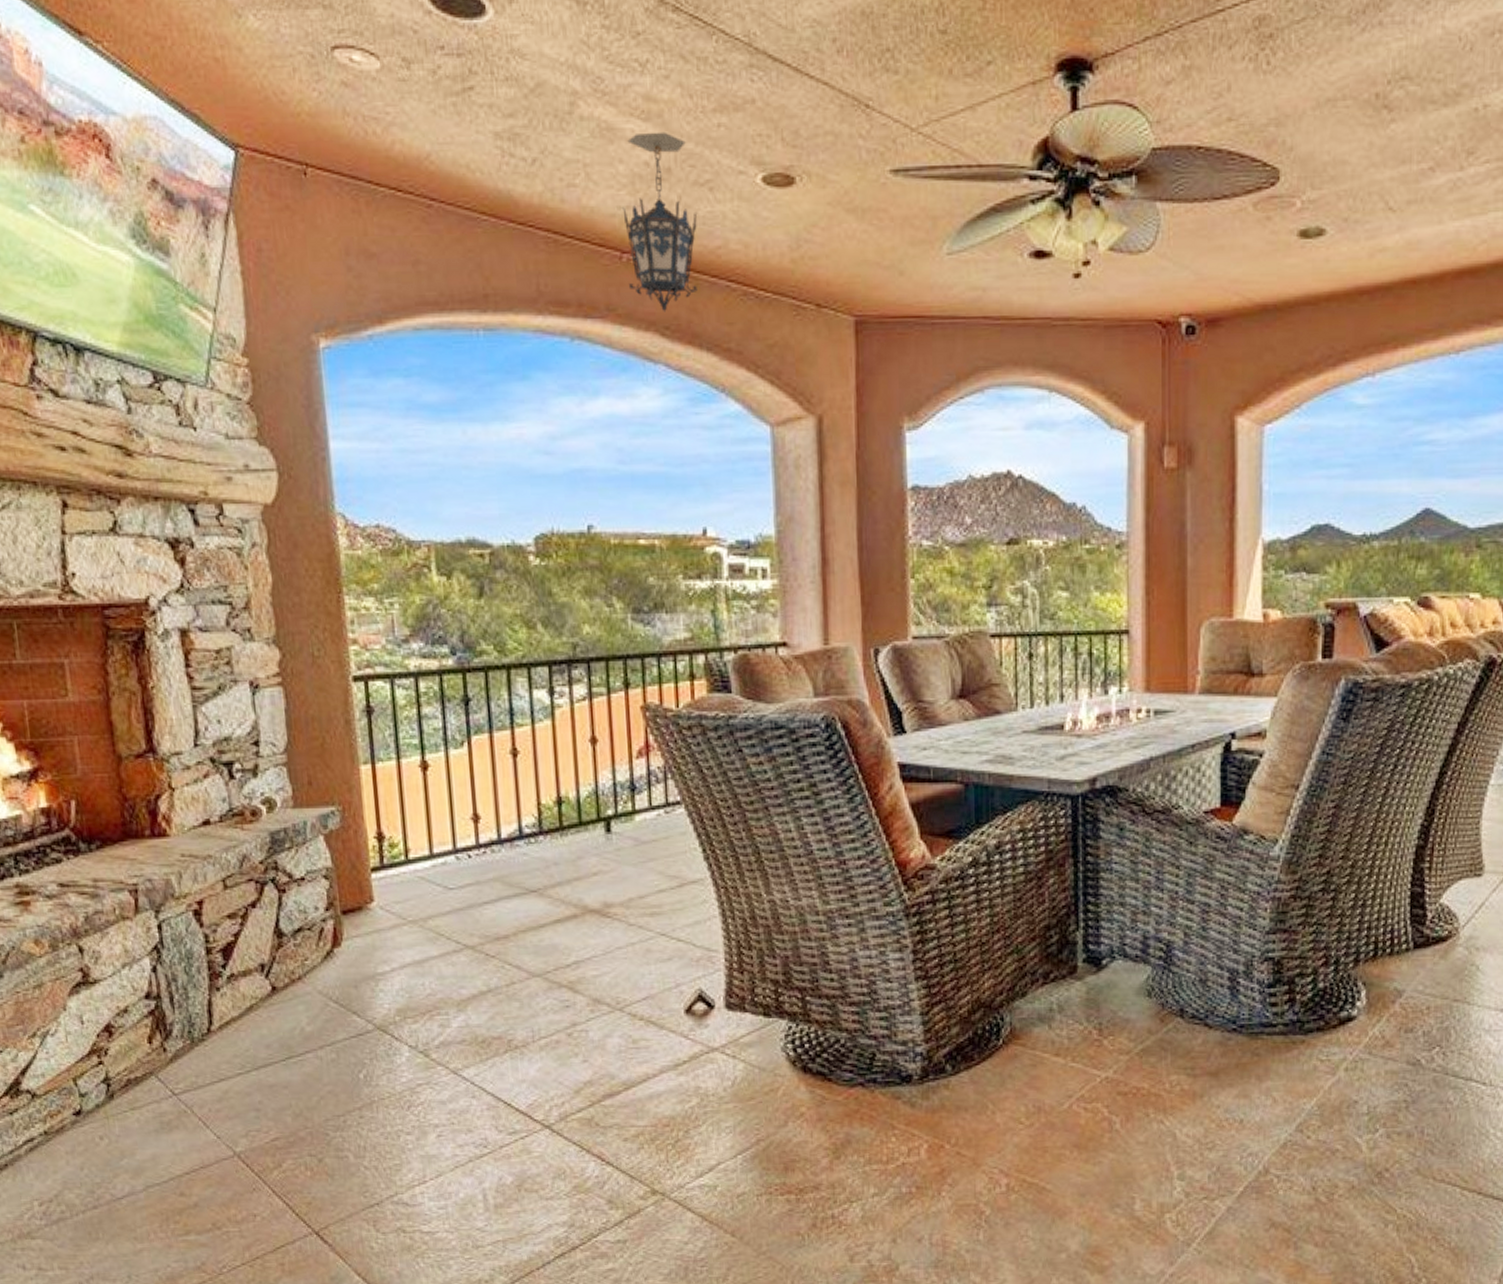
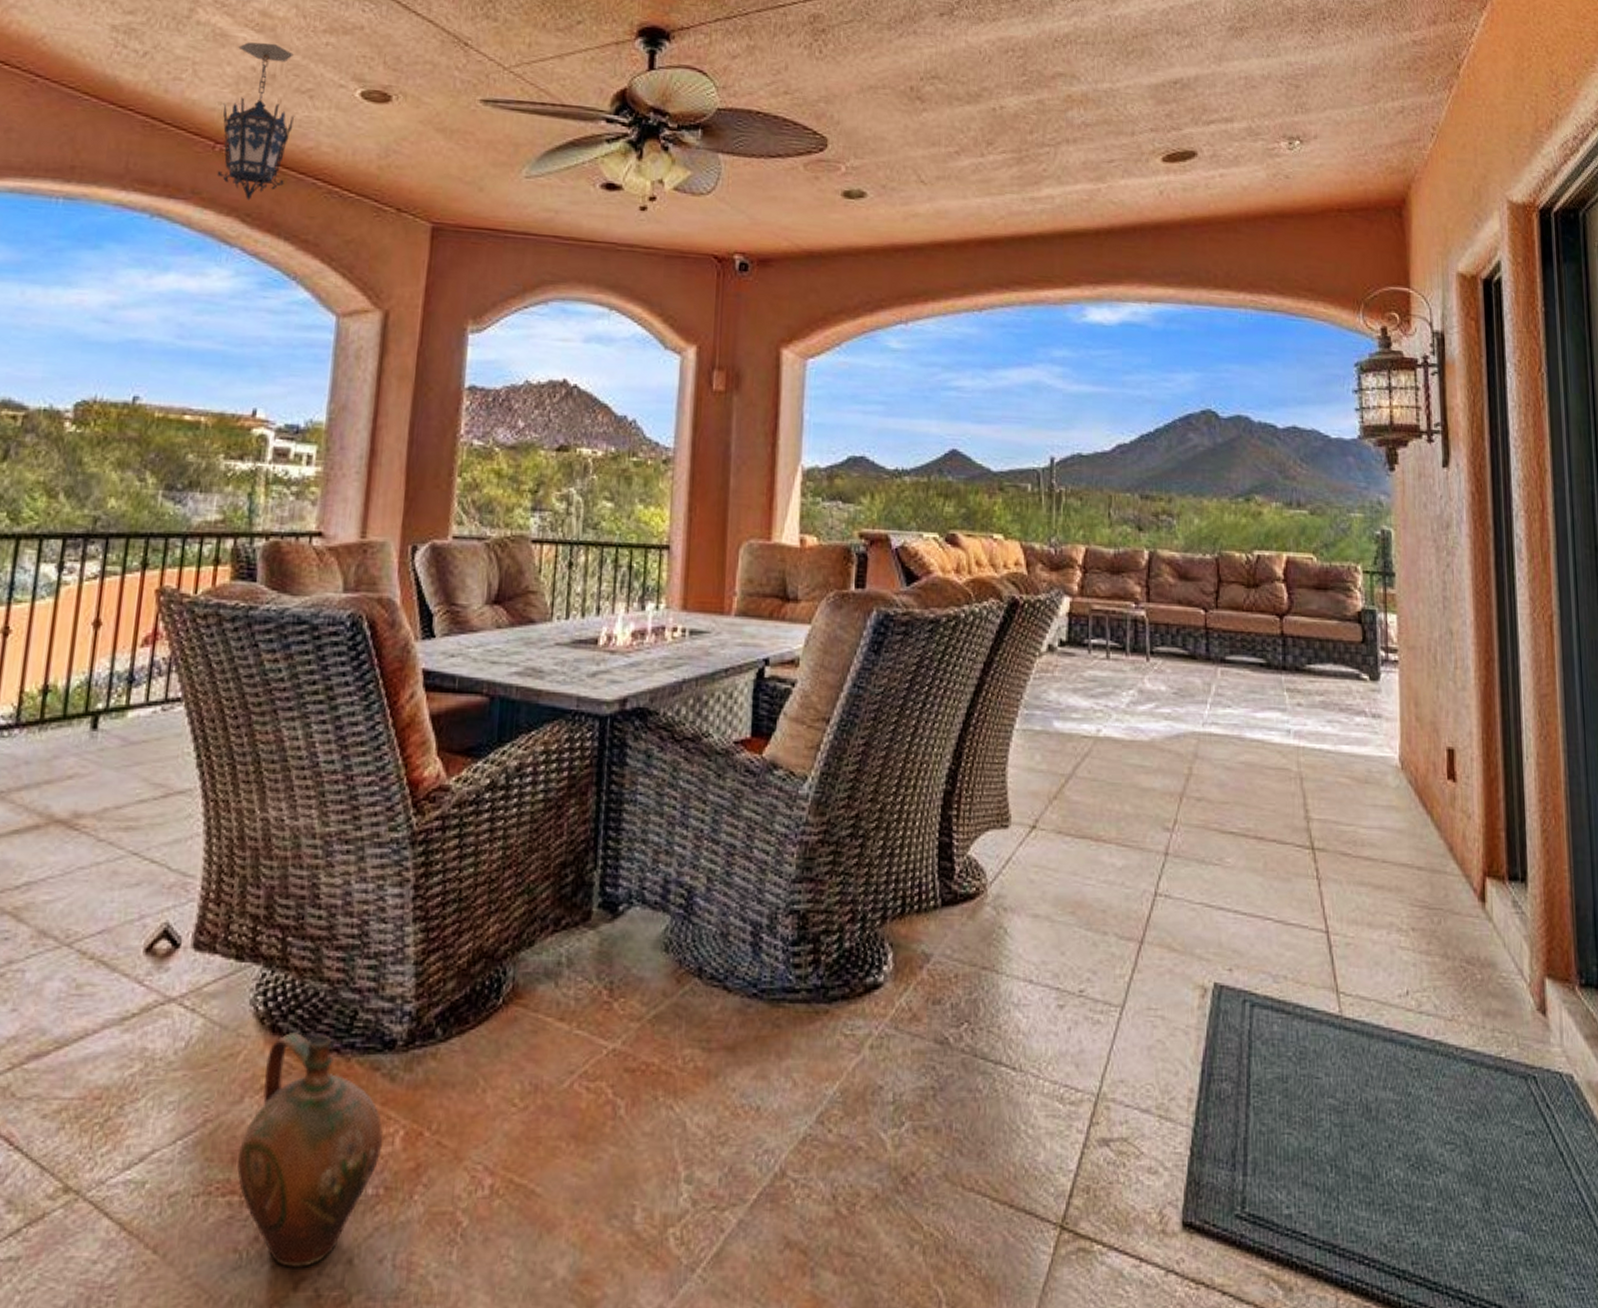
ceramic jug: none [789,1072,911,1246] -> present [236,1033,383,1268]

